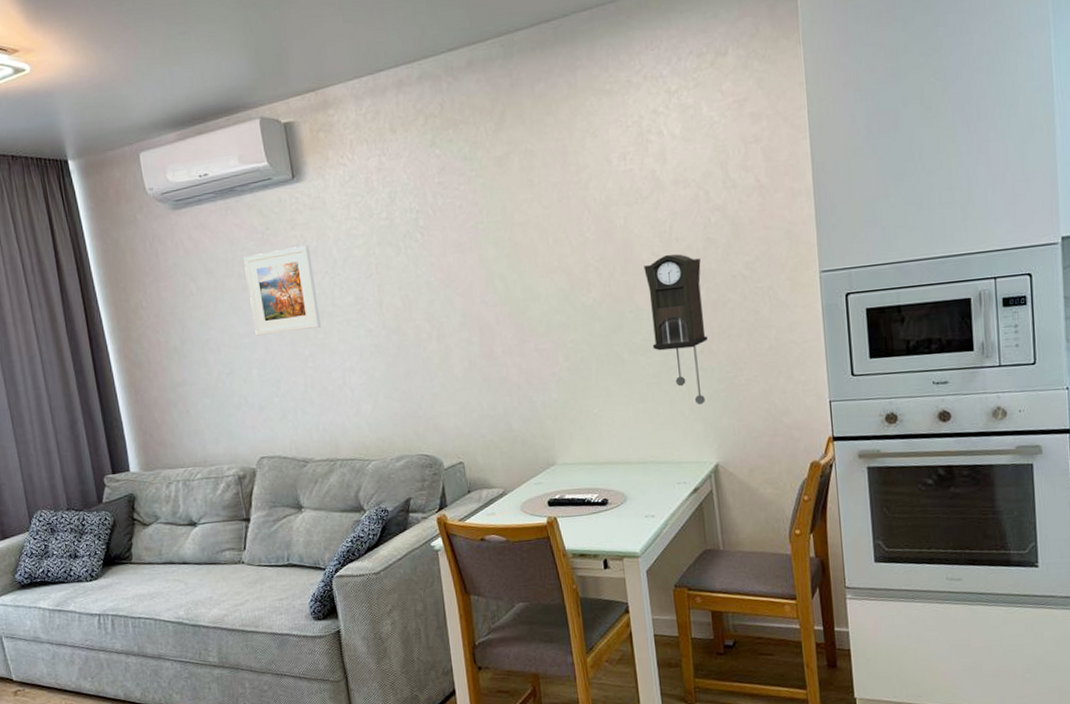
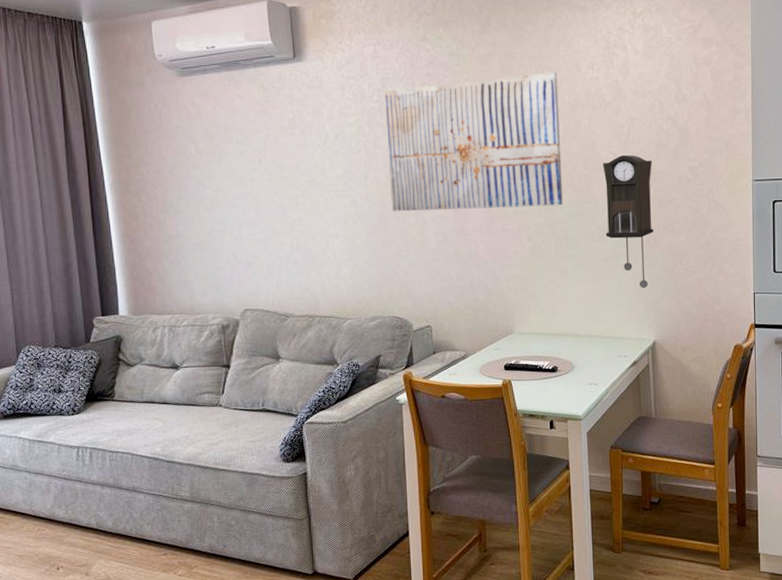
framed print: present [244,245,321,336] -> none [243,120,310,198]
wall art: none [392,167,601,339] -> present [383,72,563,212]

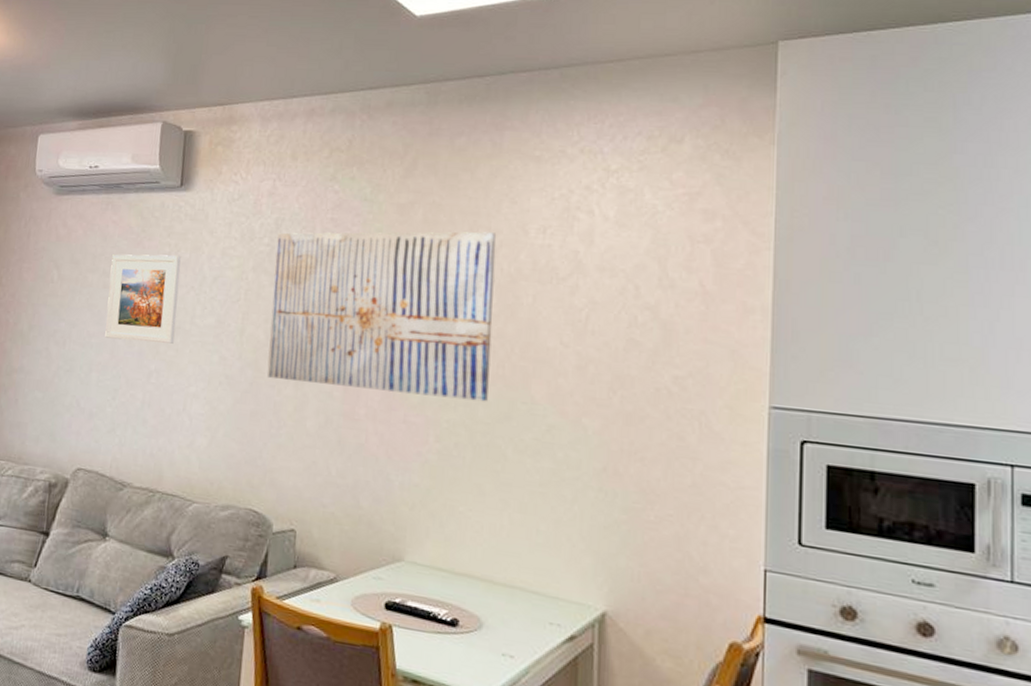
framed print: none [243,120,310,198] -> present [105,254,181,344]
pendulum clock: present [603,155,653,289] -> none [544,348,618,534]

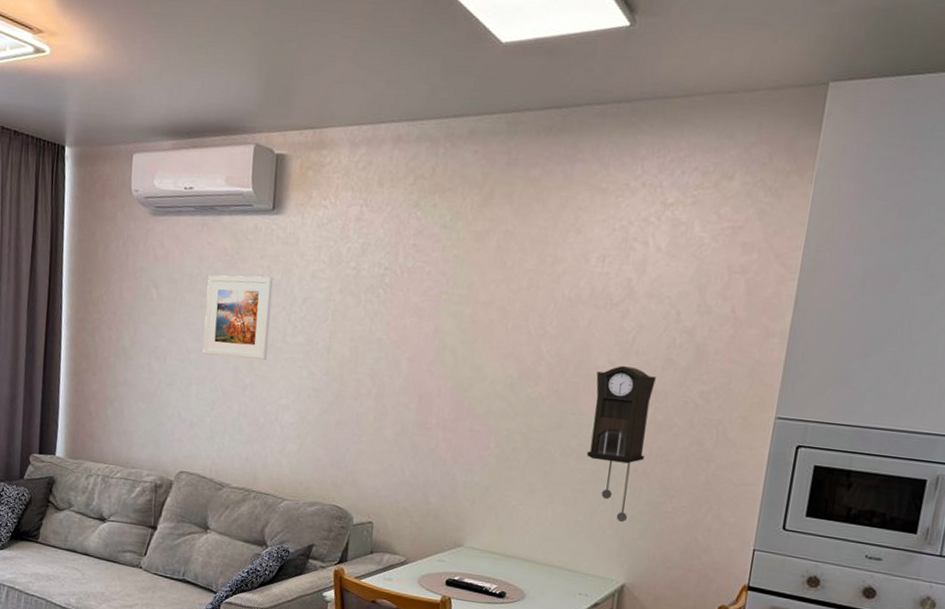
wall art: present [266,231,497,402] -> none [350,257,561,413]
pendulum clock: none [544,348,618,534] -> present [586,366,656,523]

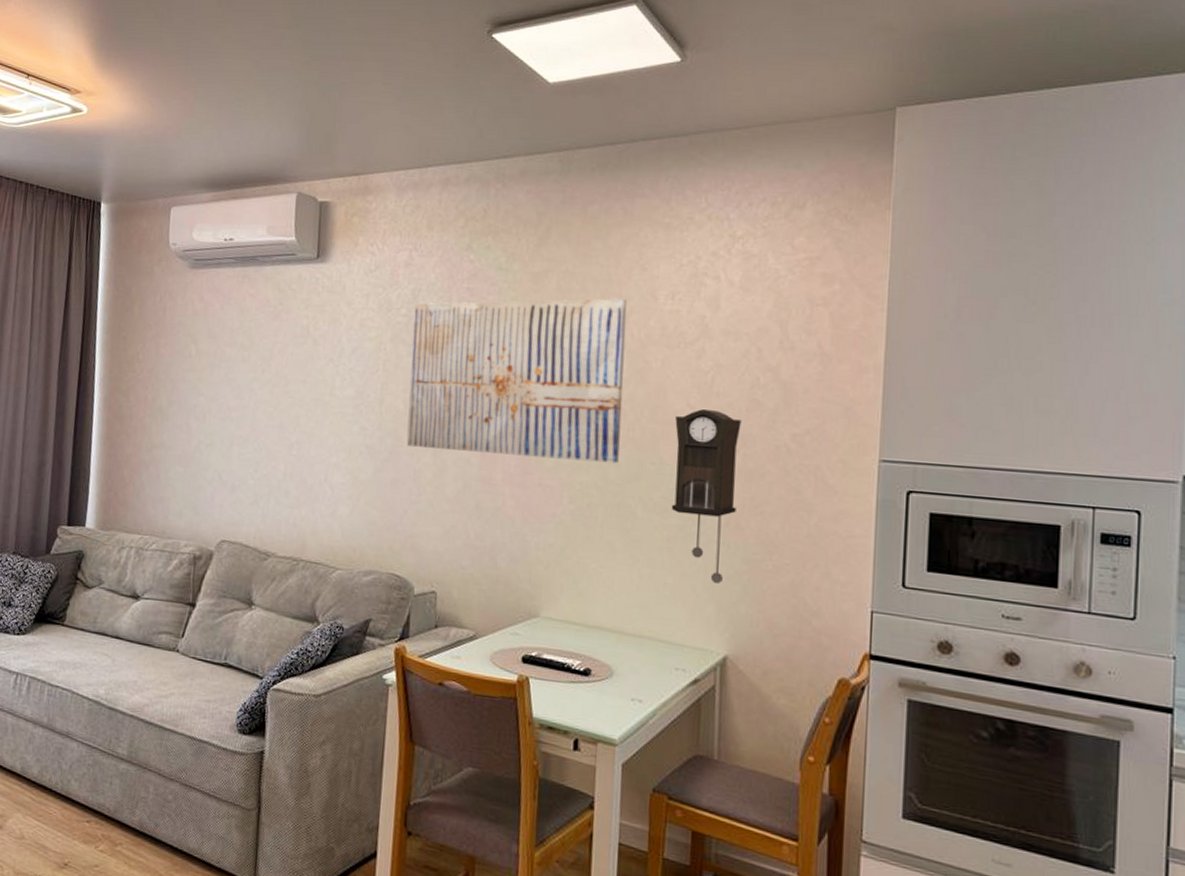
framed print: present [203,275,273,360] -> none [245,327,319,416]
wall art: none [350,257,561,413] -> present [406,298,628,464]

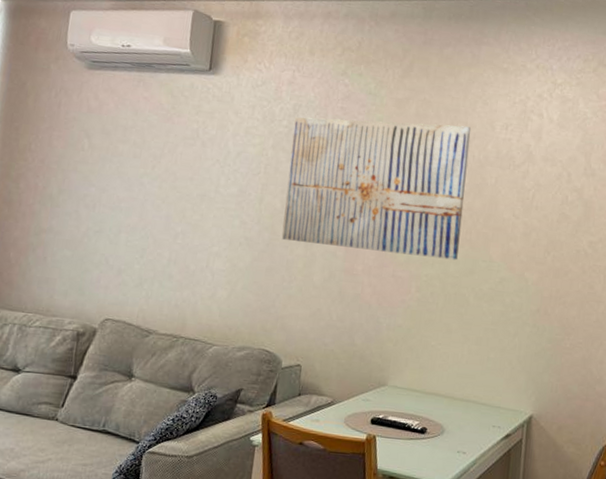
pendulum clock: present [671,409,741,585] -> none [496,219,553,359]

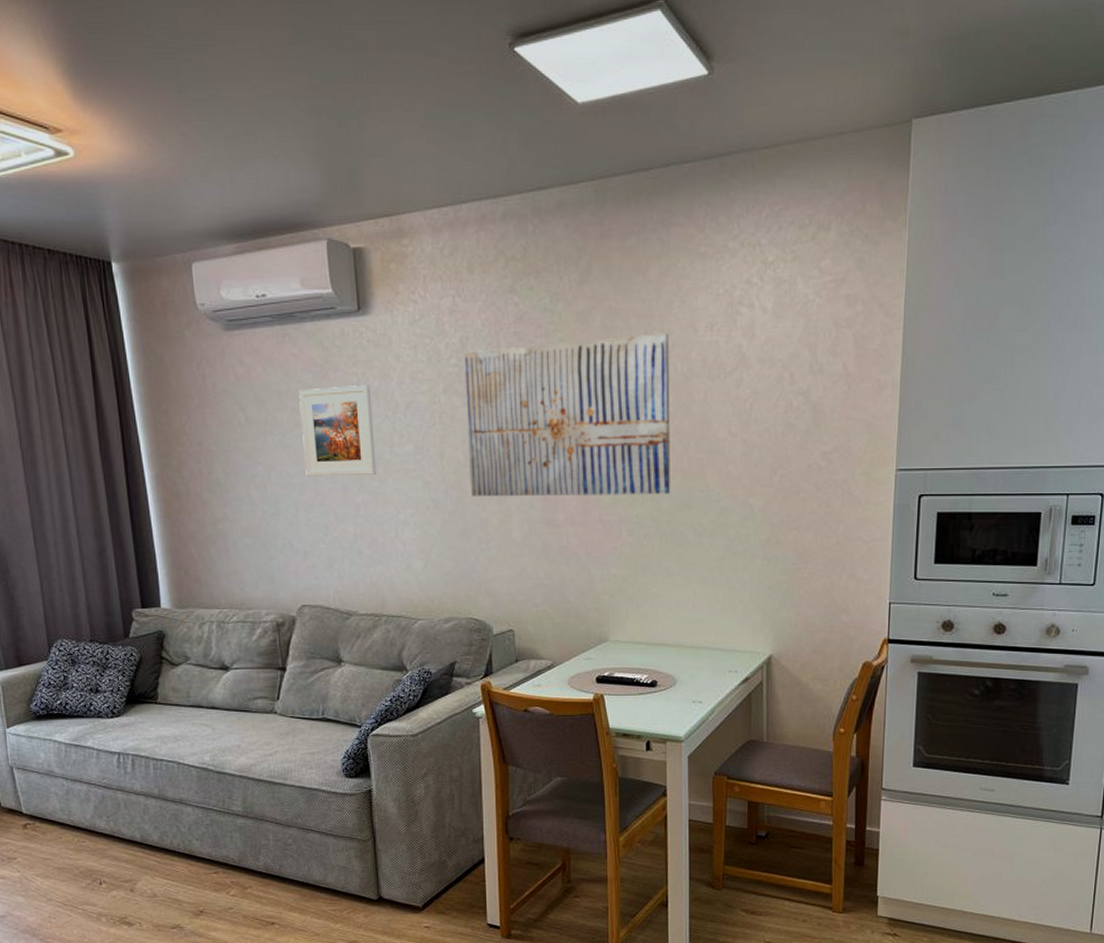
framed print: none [134,128,208,209] -> present [299,385,376,477]

